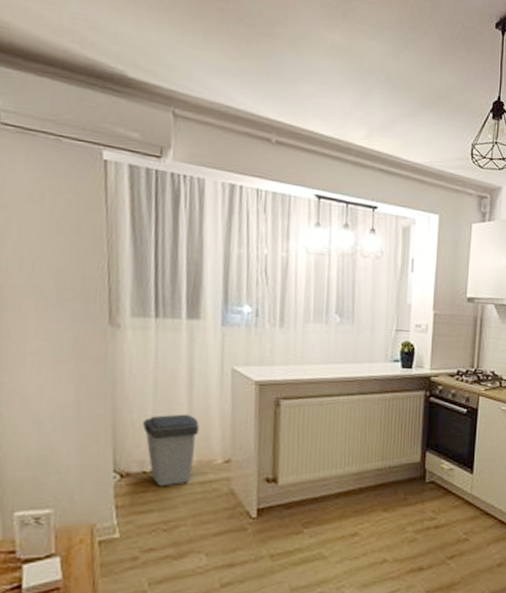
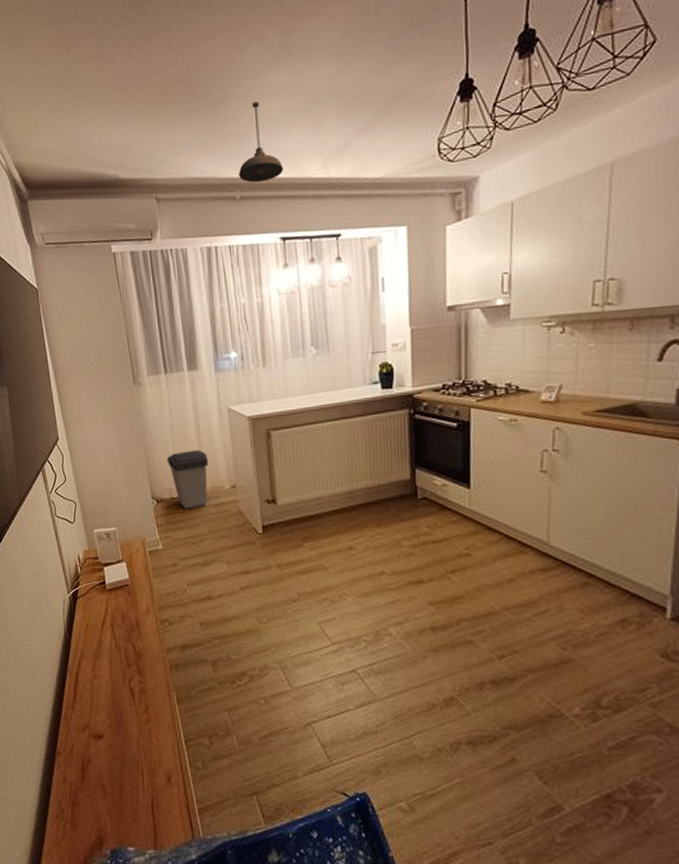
pendant light: none [276,50,328,134] -> present [238,101,284,183]

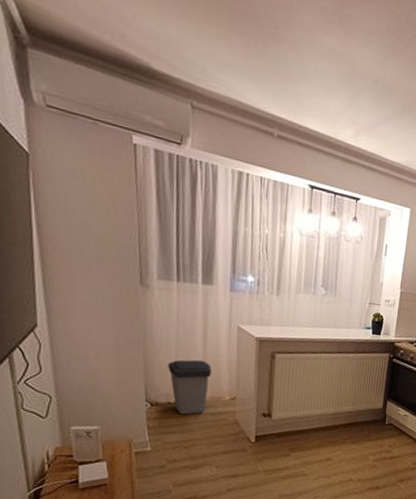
pendant light: present [238,101,284,183] -> none [279,52,322,131]

